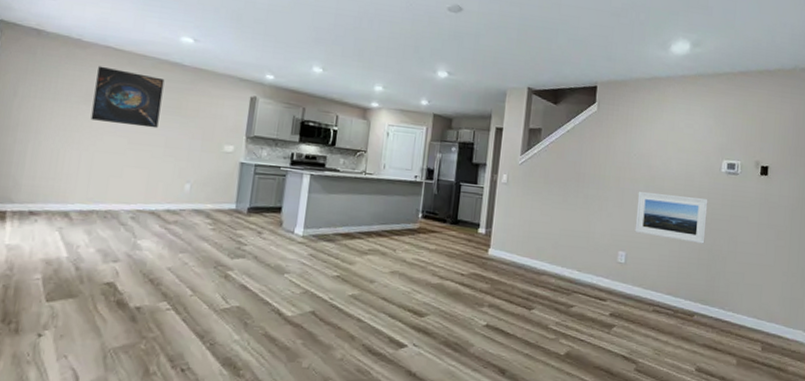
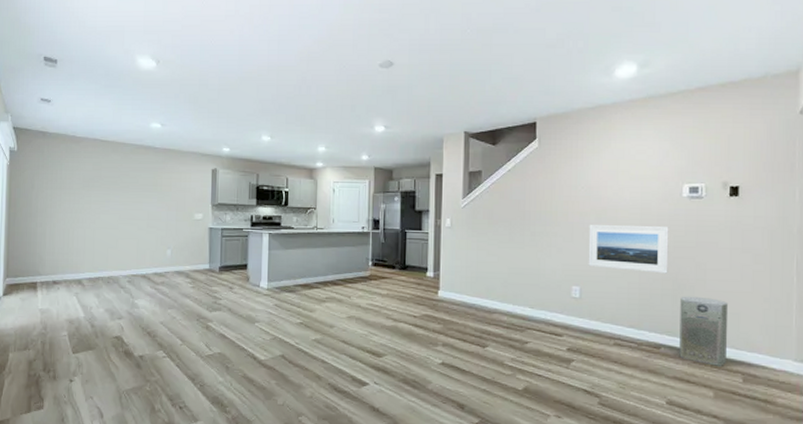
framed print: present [90,66,165,129] -> none [89,156,142,205]
air purifier: none [709,266,754,335] -> present [679,296,729,366]

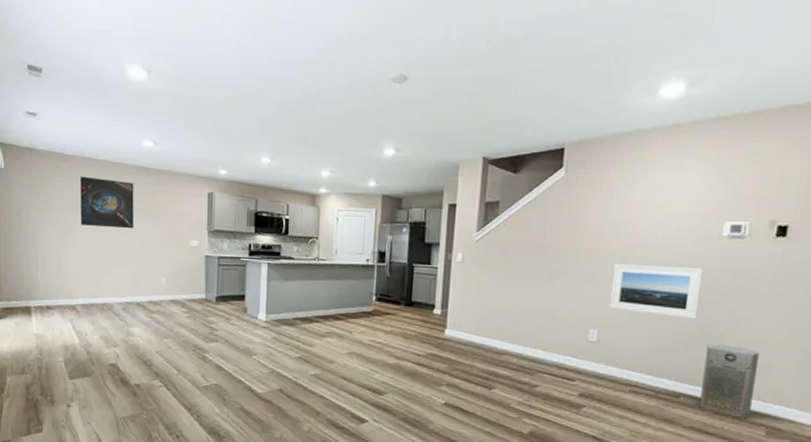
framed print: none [89,156,142,205] -> present [80,176,134,229]

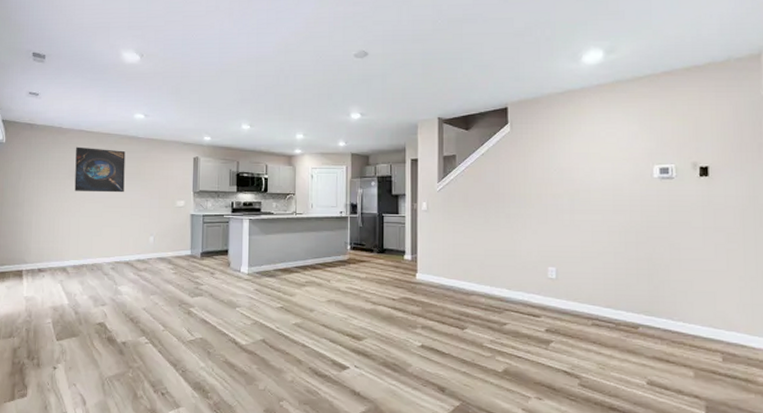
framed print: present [609,264,703,319] -> none [562,206,643,254]
air purifier: present [699,343,760,419] -> none [656,275,705,345]

